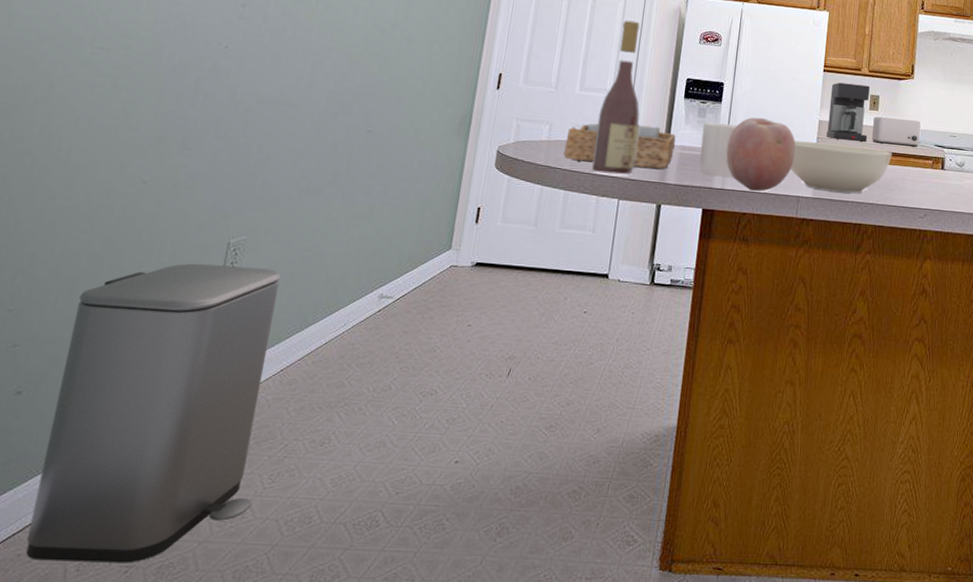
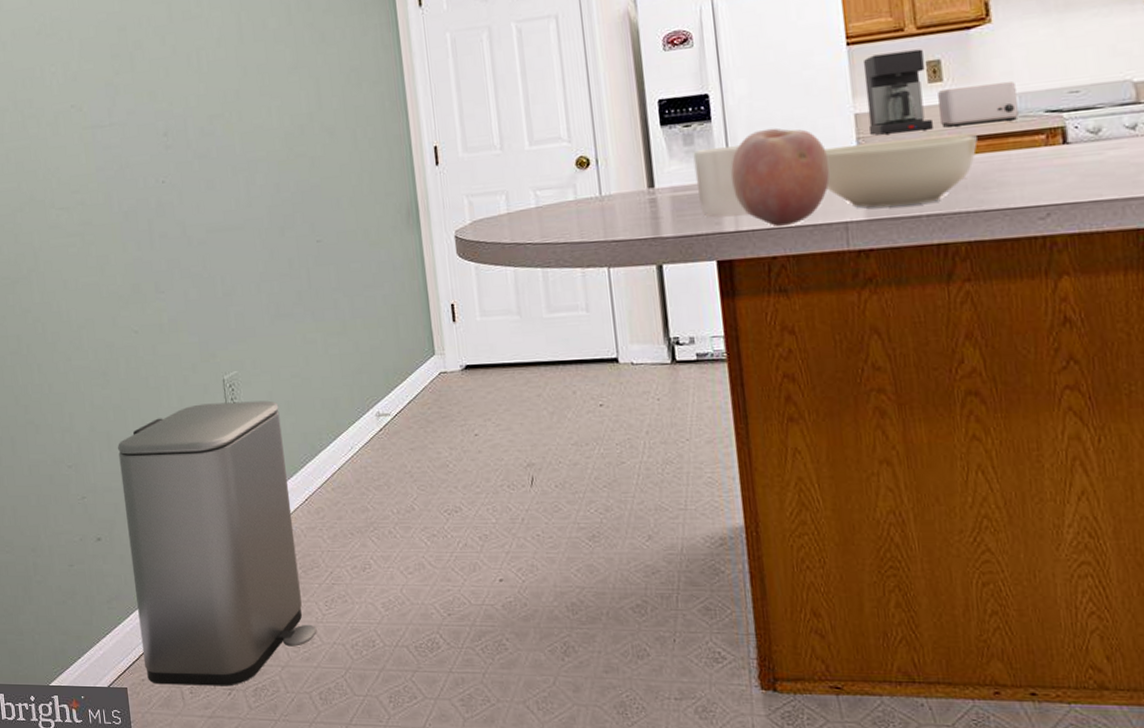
napkin holder: present [563,123,676,169] -> none [528,169,664,231]
wine bottle: present [591,20,640,175] -> none [559,43,619,240]

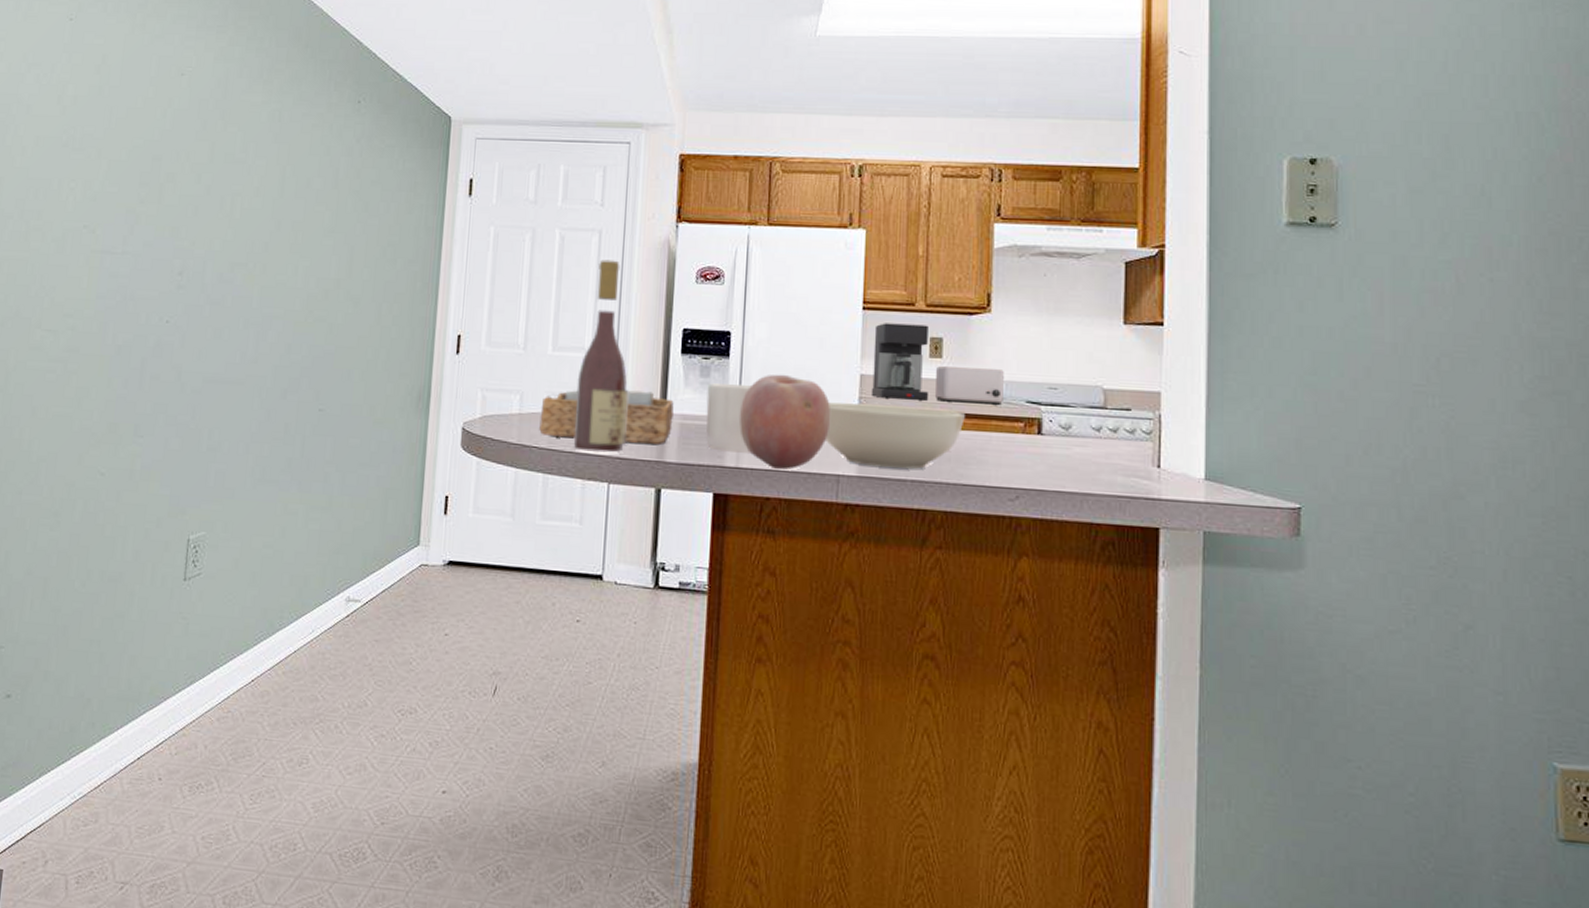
pedal bin: present [117,400,317,686] -> none [29,561,243,880]
napkin holder: none [528,169,664,231] -> present [539,390,674,445]
wine bottle: none [559,43,619,240] -> present [573,259,629,453]

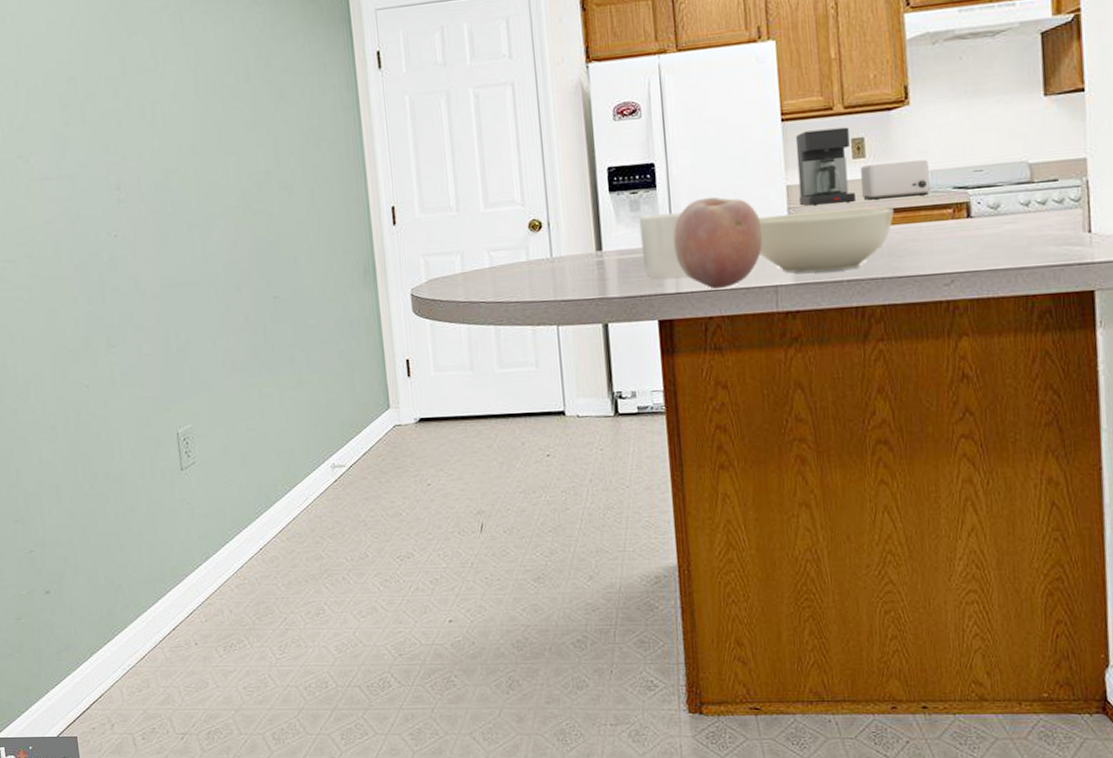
napkin holder: present [539,390,674,445] -> none [482,233,611,291]
wine bottle: present [573,259,629,453] -> none [512,110,568,299]

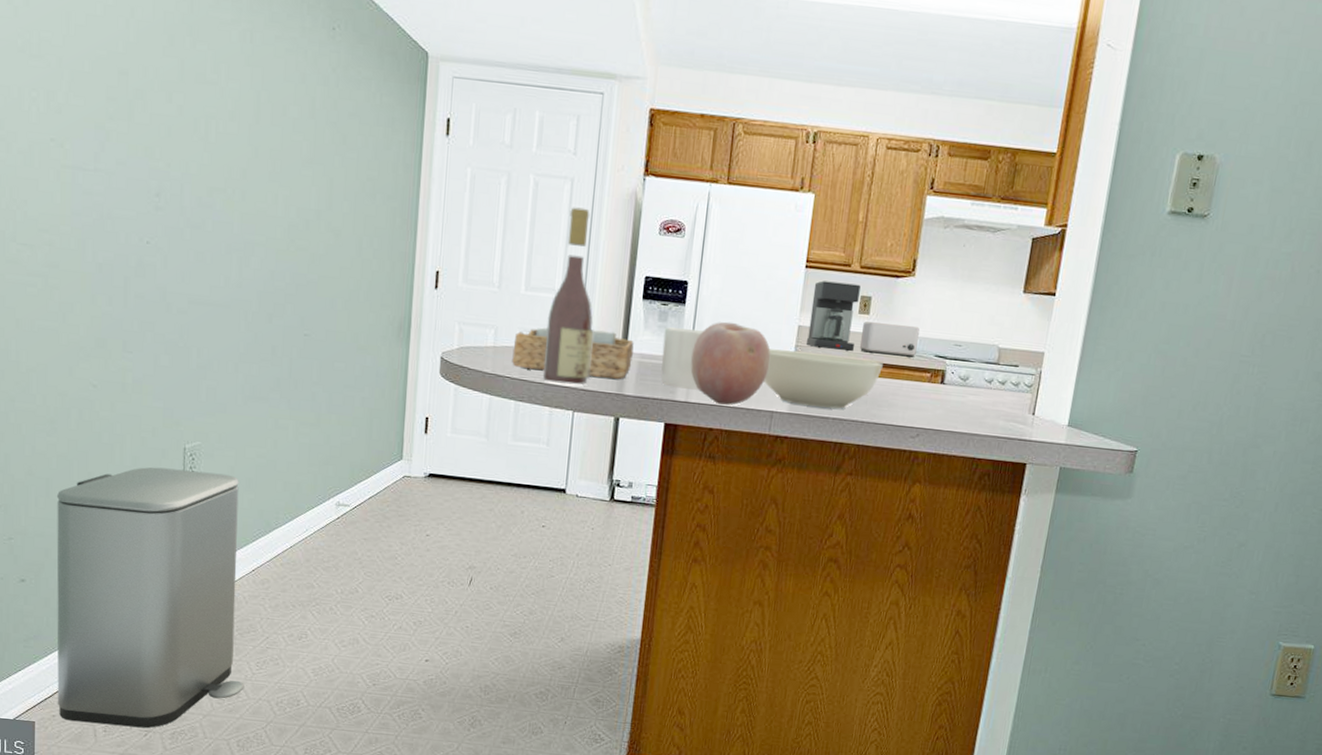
pedal bin: none [66,453,271,732] -> present [56,467,245,729]
napkin holder: none [482,233,611,291] -> present [512,327,634,379]
wine bottle: none [512,110,568,299] -> present [542,207,594,385]

